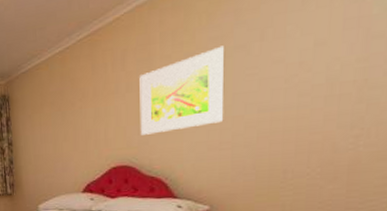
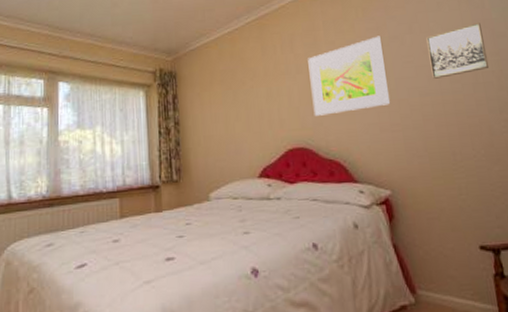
wall art: none [277,21,354,93] -> present [426,23,490,79]

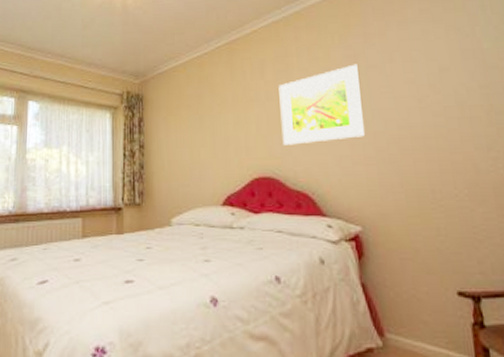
wall art: present [426,23,490,79] -> none [408,53,478,111]

